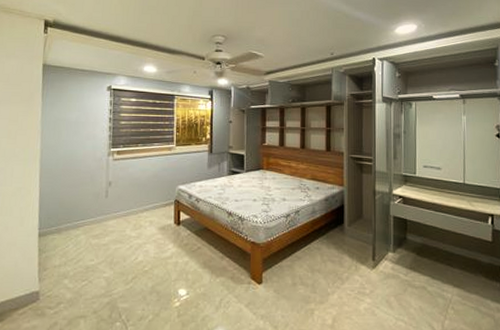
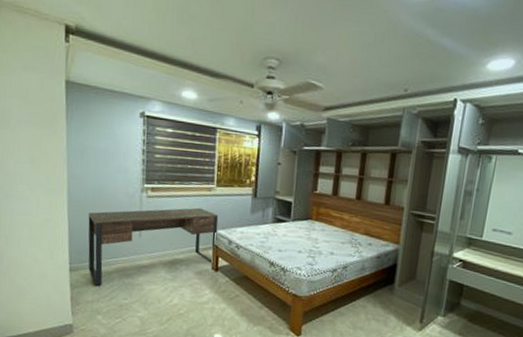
desk: none [57,166,179,250] -> present [88,207,219,287]

